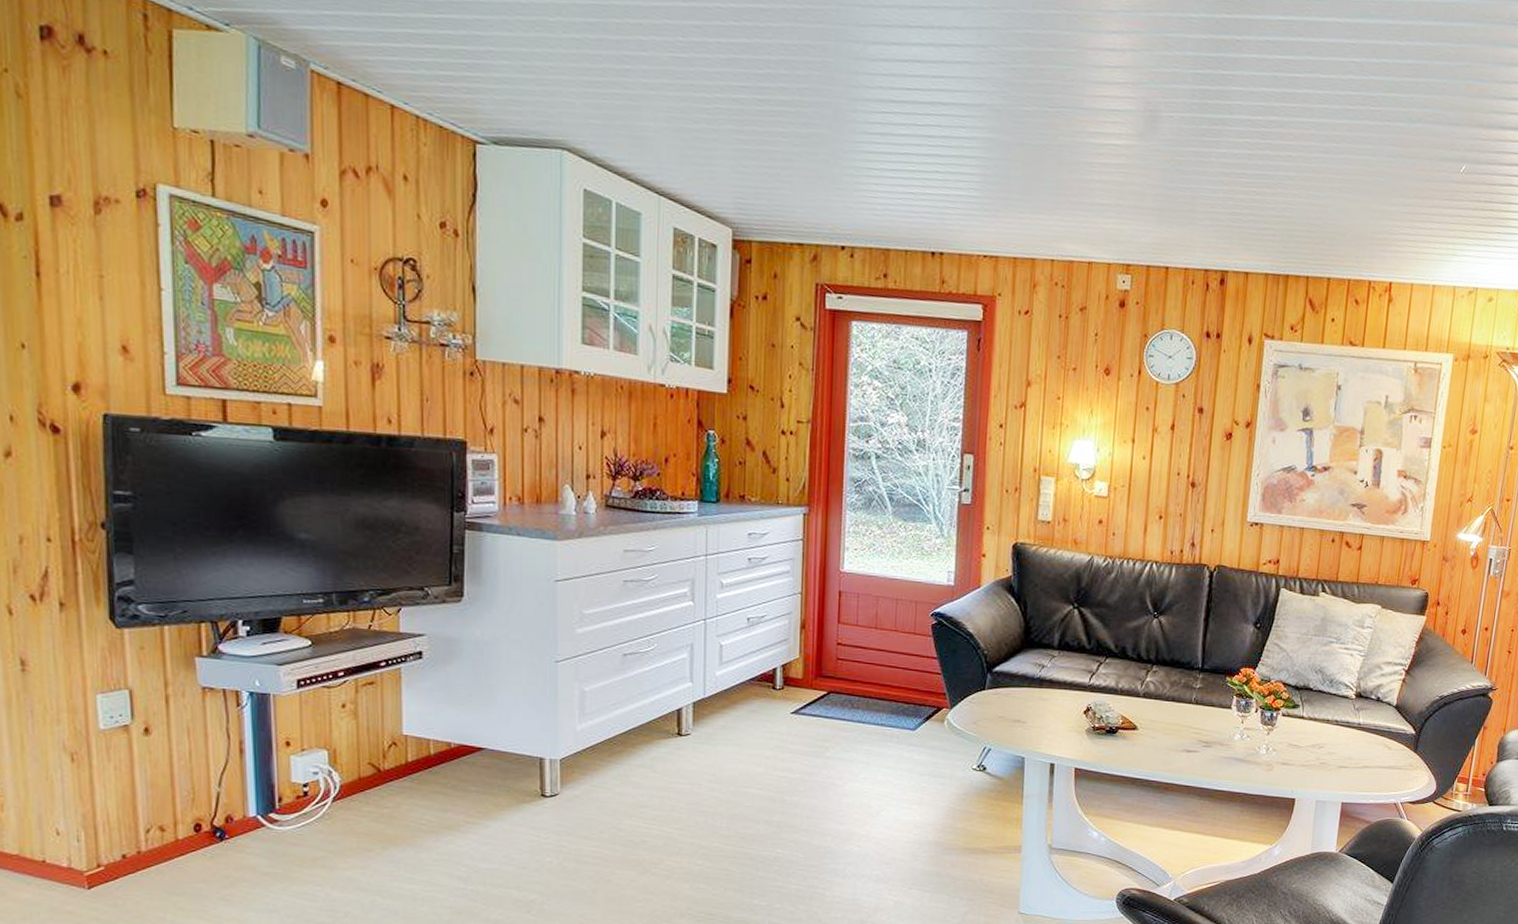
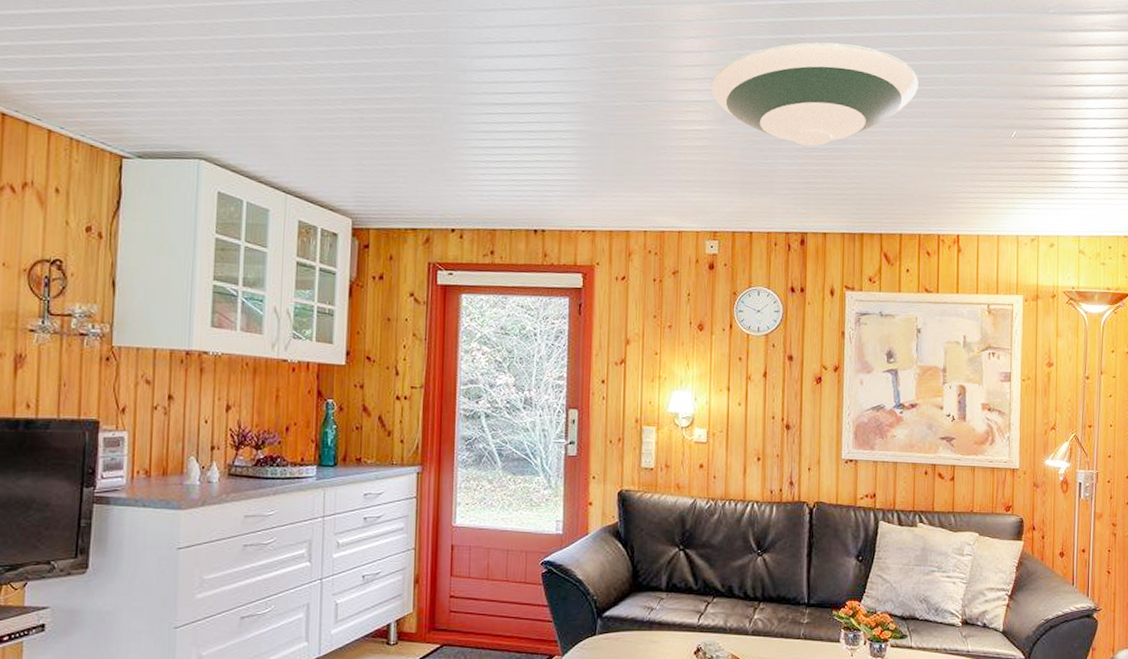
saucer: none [1133,46,1364,171] -> present [712,42,919,146]

